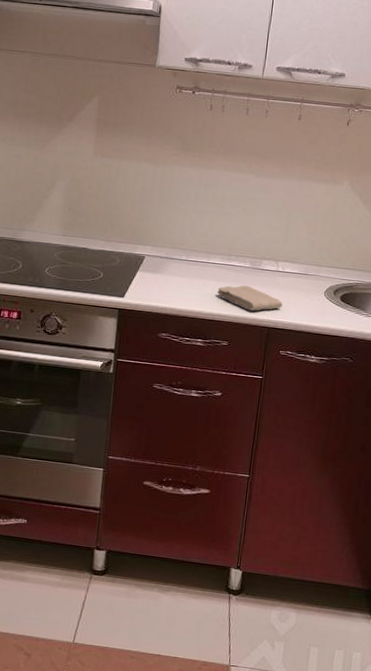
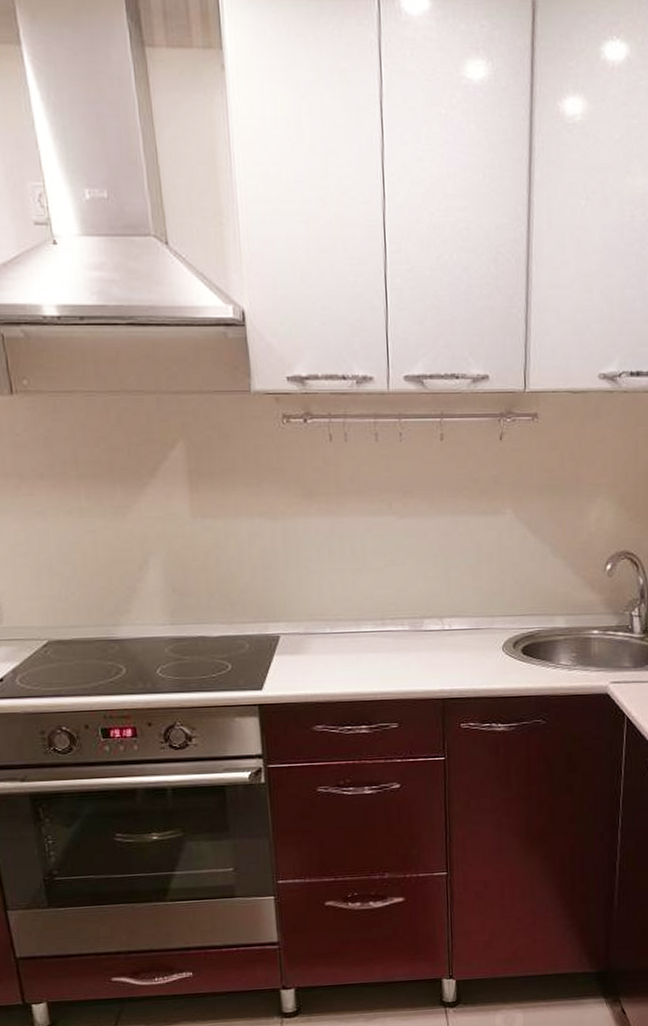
washcloth: present [216,285,283,311] -> none [374,652,455,682]

